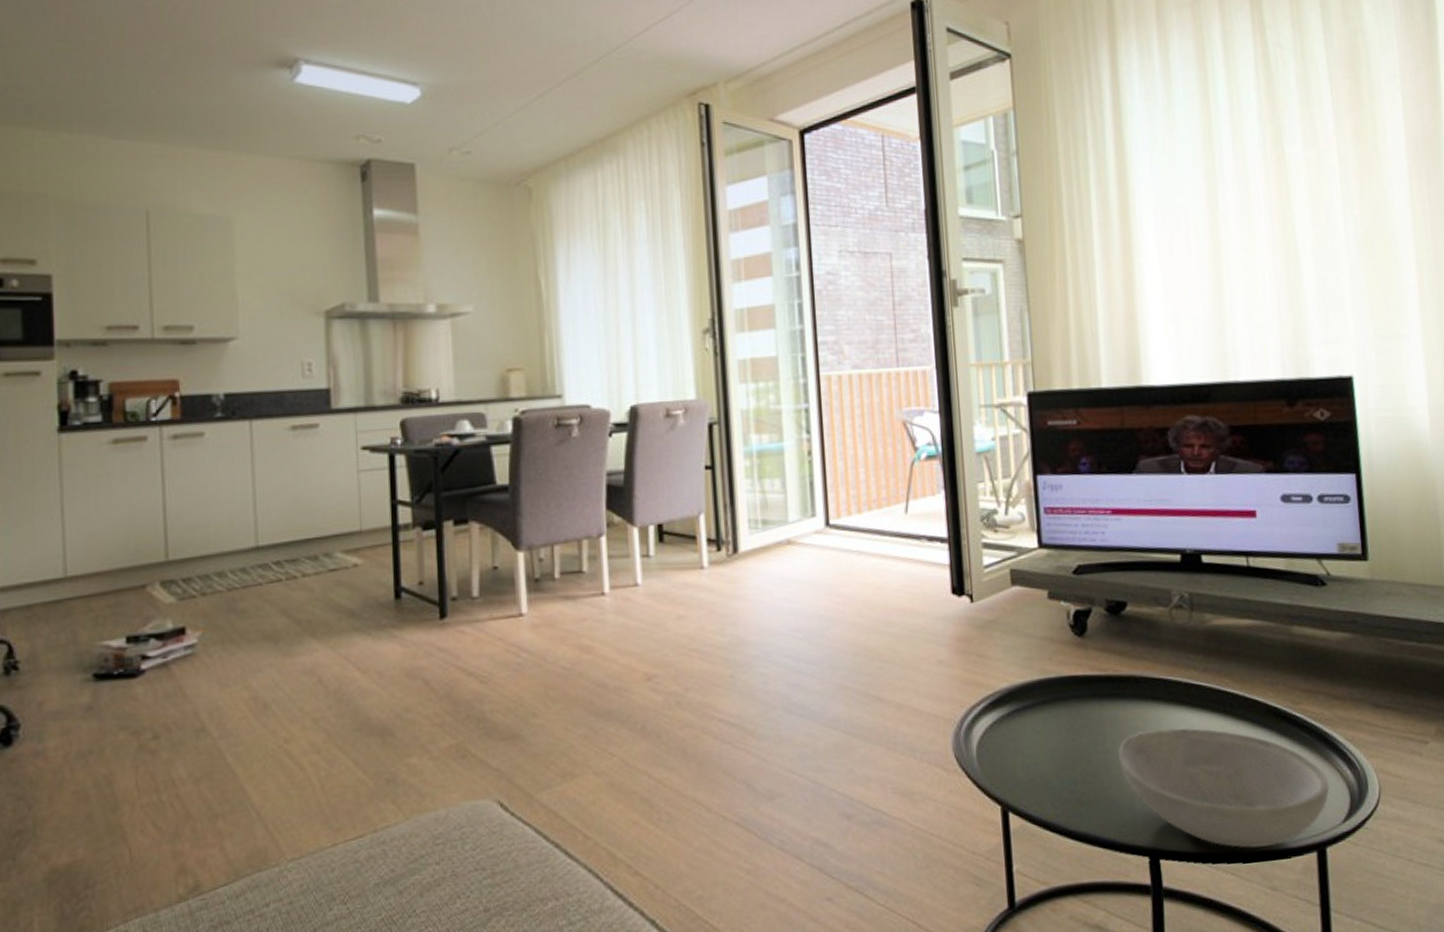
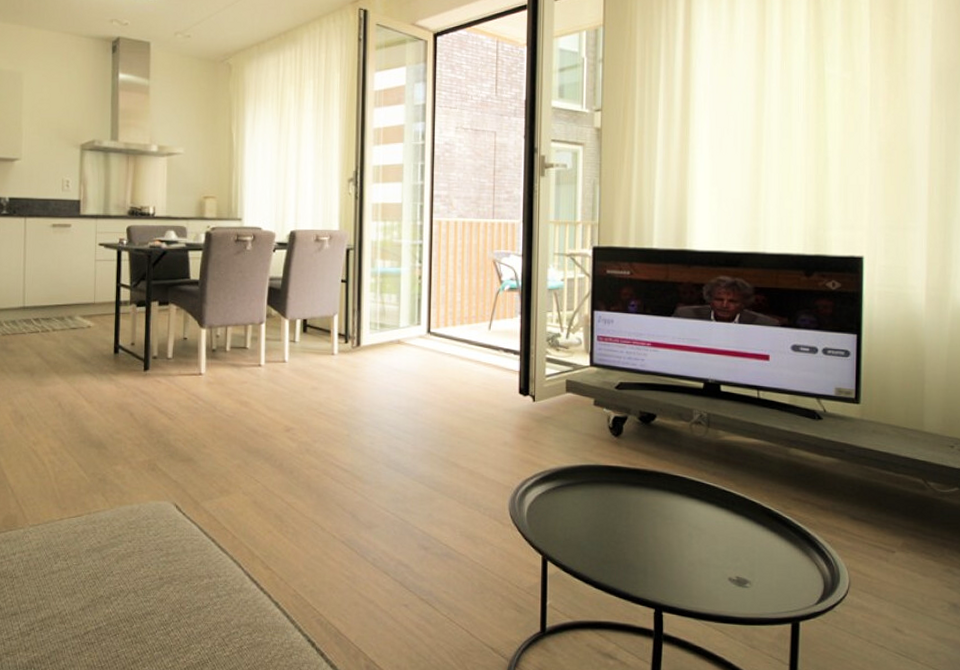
bowl: present [1118,727,1330,849] -> none [638,514,807,615]

